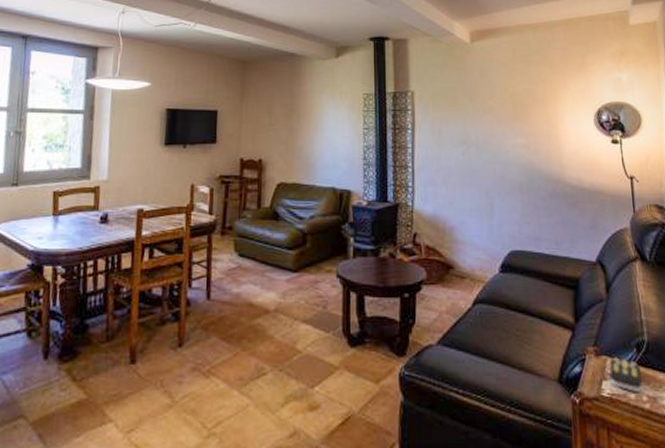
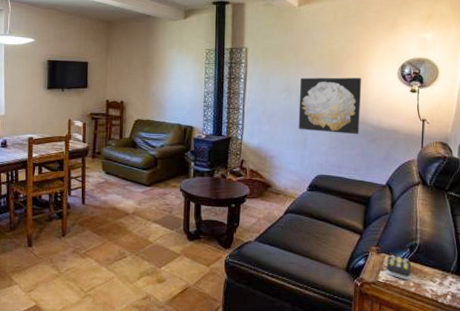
wall art: none [480,126,557,198] -> present [298,77,362,135]

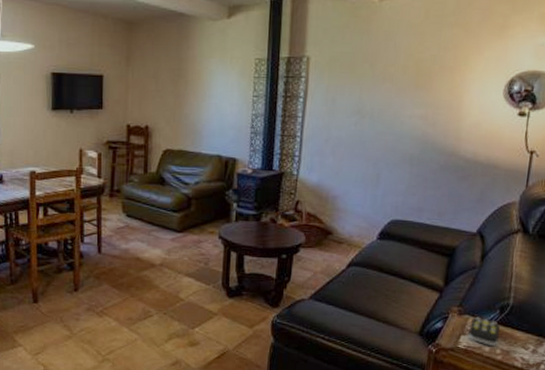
wall art: present [298,77,362,135] -> none [370,96,457,170]

